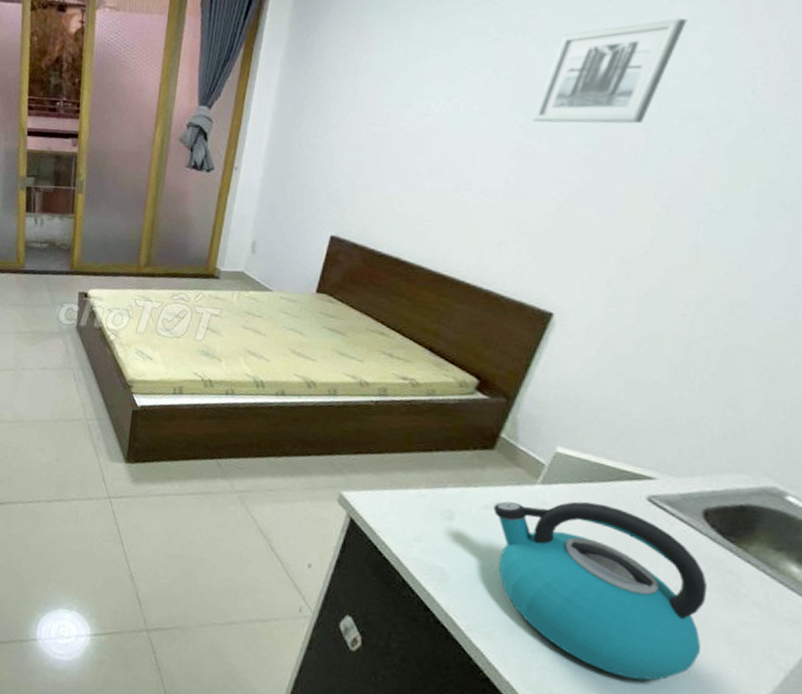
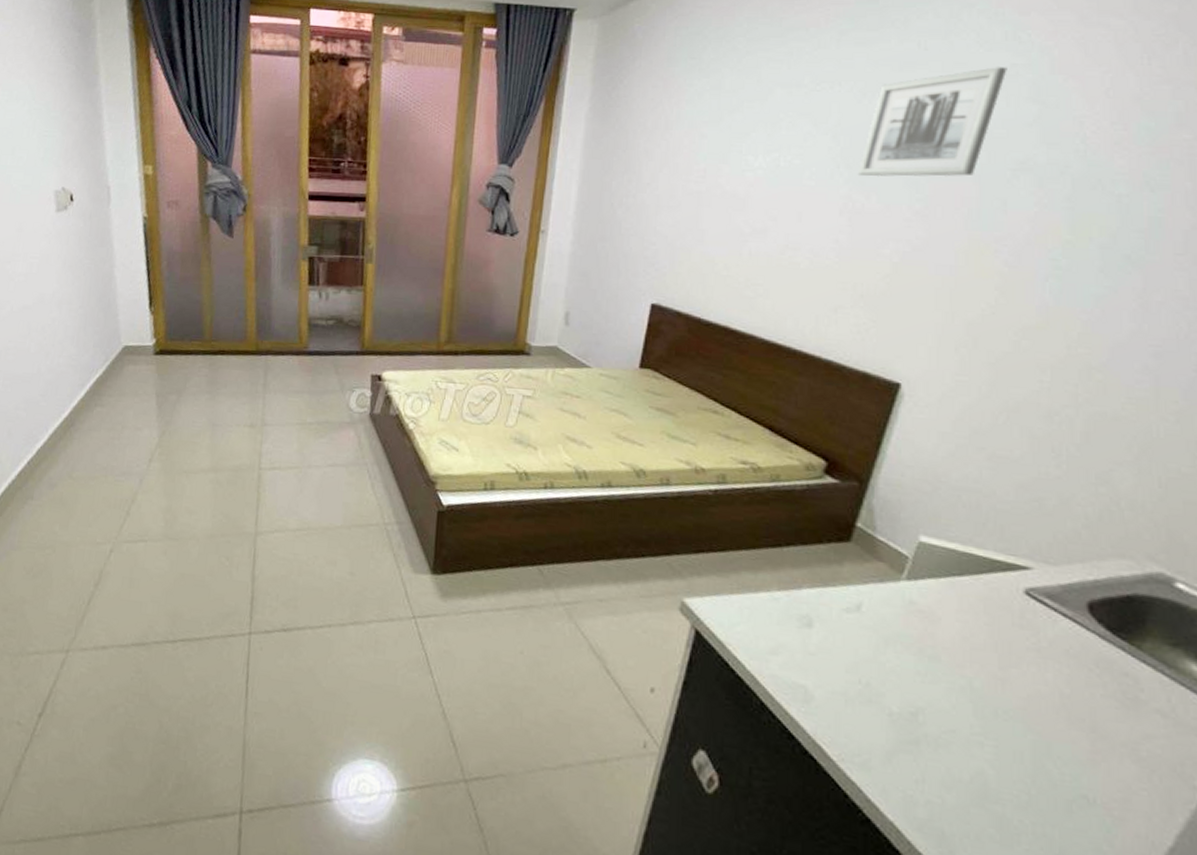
kettle: present [493,501,708,681] -> none [856,598,1105,812]

